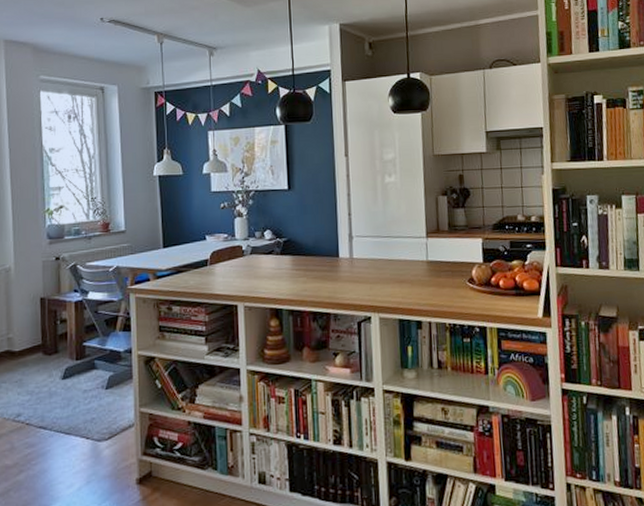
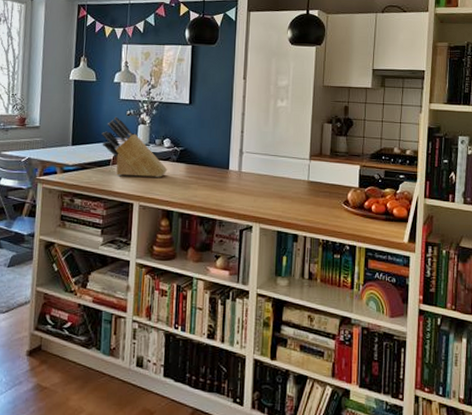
knife block: none [195,211,272,276] -> present [101,116,168,177]

